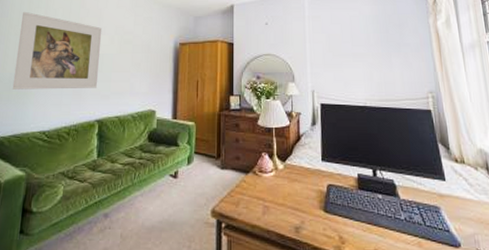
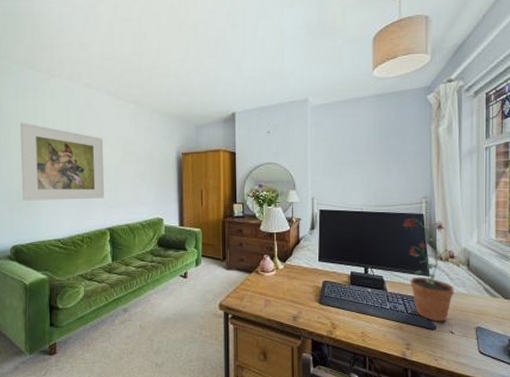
potted plant: none [409,114,477,238] -> present [402,218,458,322]

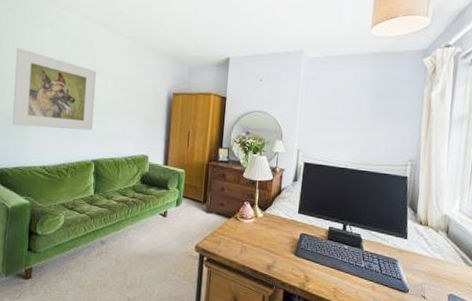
potted plant: present [402,218,458,322] -> none [384,179,438,286]

